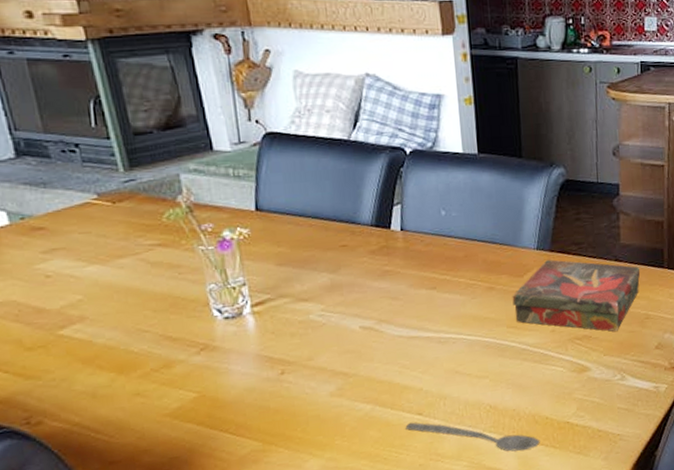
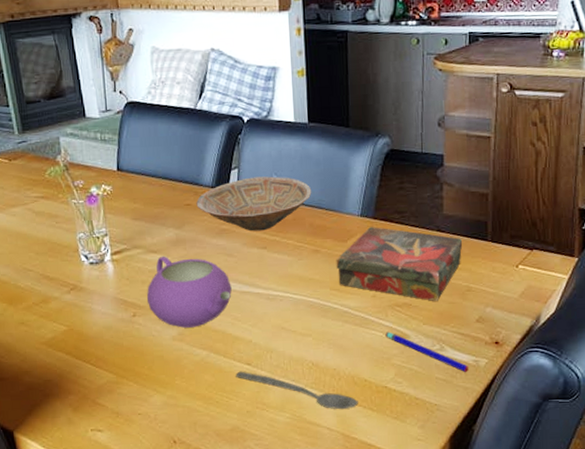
teapot: none [297,304,398,382] -> present [147,256,232,328]
bowl: none [353,211,484,271] -> present [196,176,312,231]
pen: none [566,366,650,399] -> present [385,332,469,372]

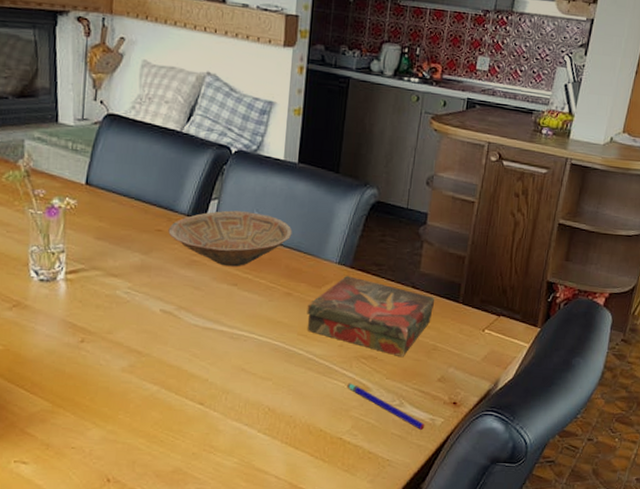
teapot: present [147,256,232,328] -> none [99,281,194,360]
spoon: present [235,371,358,410] -> none [185,410,311,459]

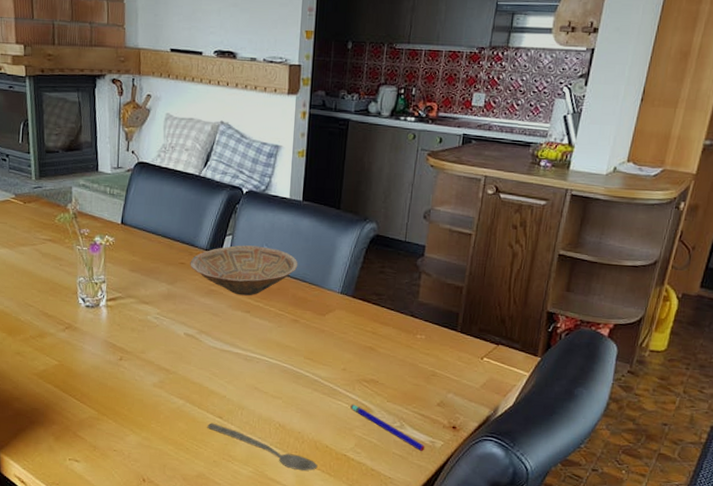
spoon: none [185,410,311,459] -> present [207,423,318,471]
book: present [307,276,435,357] -> none [312,305,434,381]

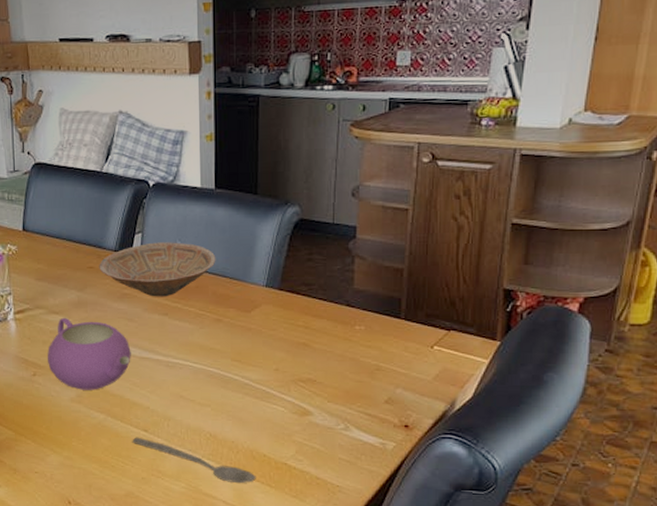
teapot: none [134,307,213,377] -> present [48,317,131,390]
pen: present [350,404,426,451] -> none [287,407,375,454]

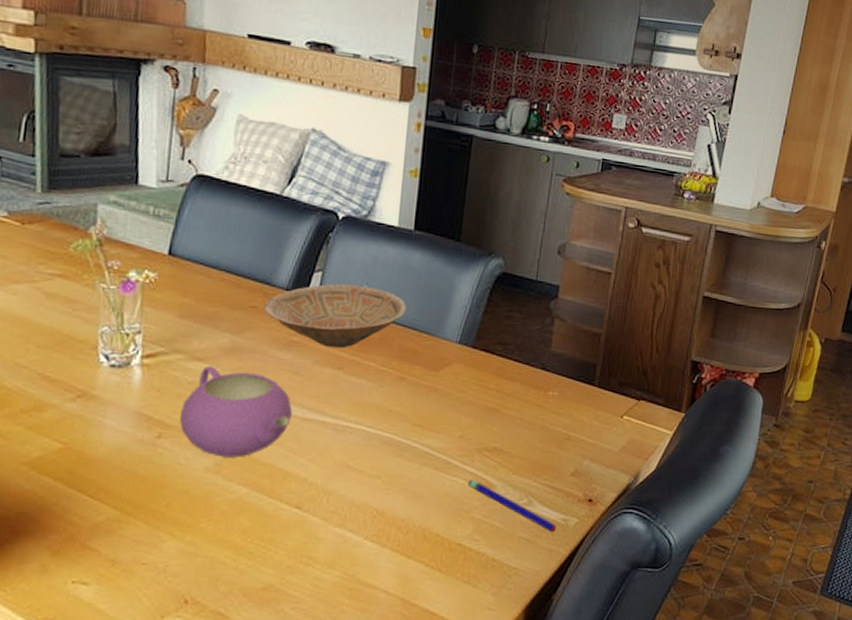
spoon: present [132,437,256,484] -> none [280,515,426,570]
pen: none [287,407,375,454] -> present [468,479,557,532]

